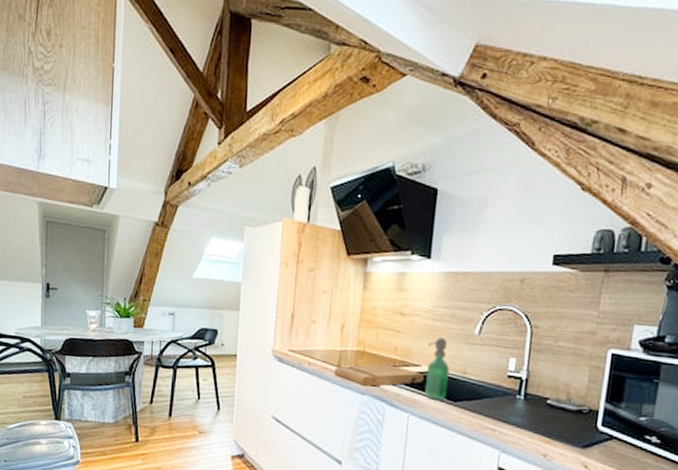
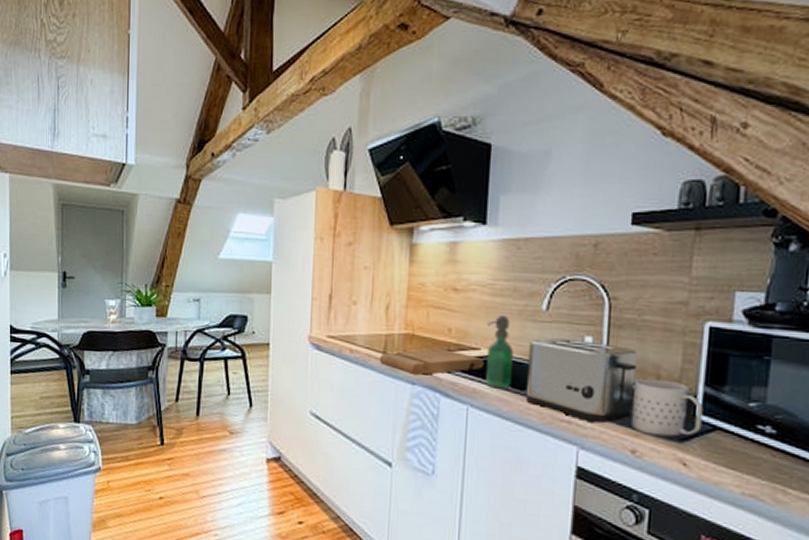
toaster: none [458,358,552,431] -> present [525,337,637,423]
mug: none [543,394,604,446] -> present [630,378,704,439]

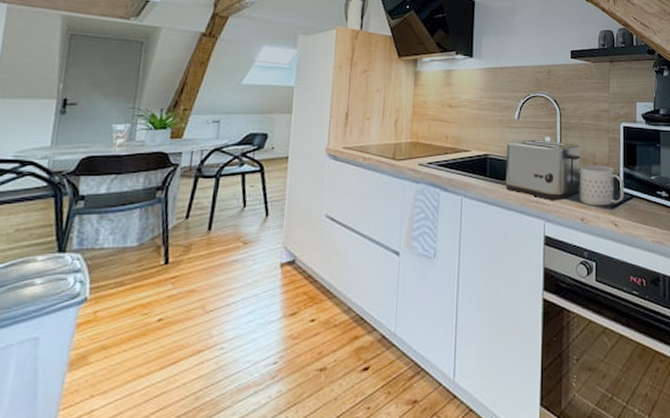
cutting board: present [379,349,484,376] -> none [389,153,474,176]
soap dispenser: present [486,315,515,389] -> none [476,124,496,181]

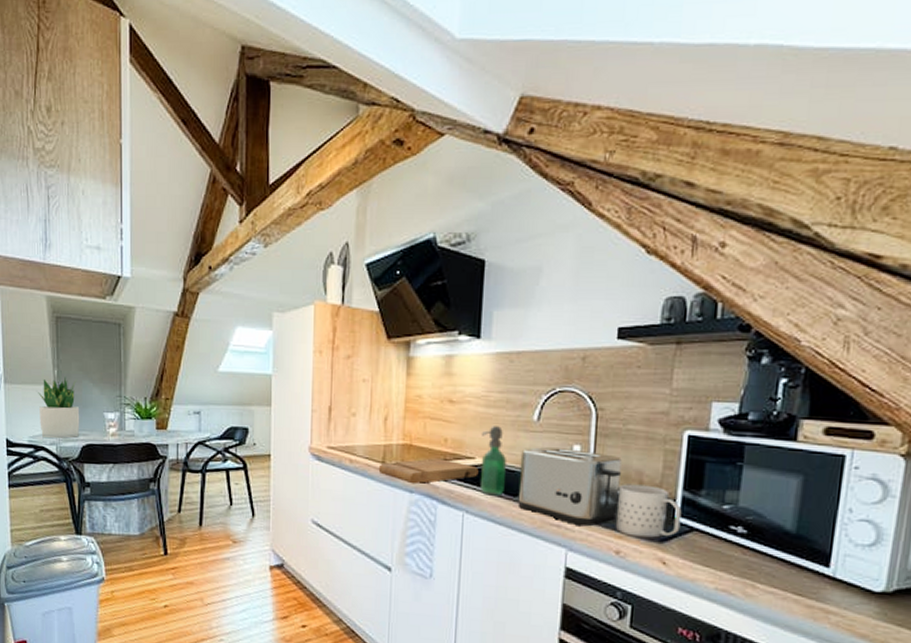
planter: none [31,90,86,153] -> present [38,376,80,439]
cutting board: none [389,153,474,176] -> present [378,458,479,485]
soap dispenser: none [476,124,496,181] -> present [481,426,508,496]

